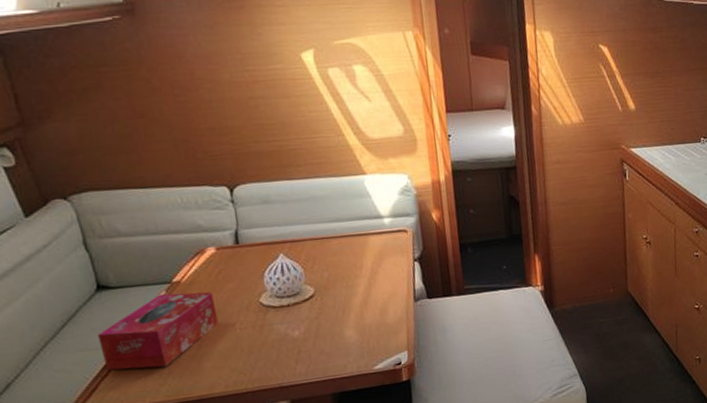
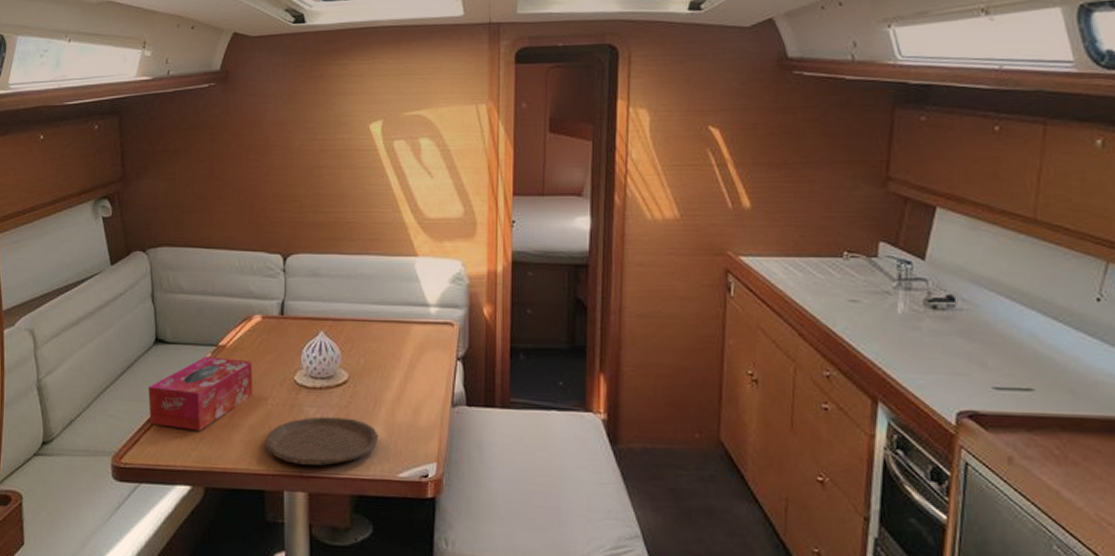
plate: none [239,327,352,378] -> present [266,416,379,466]

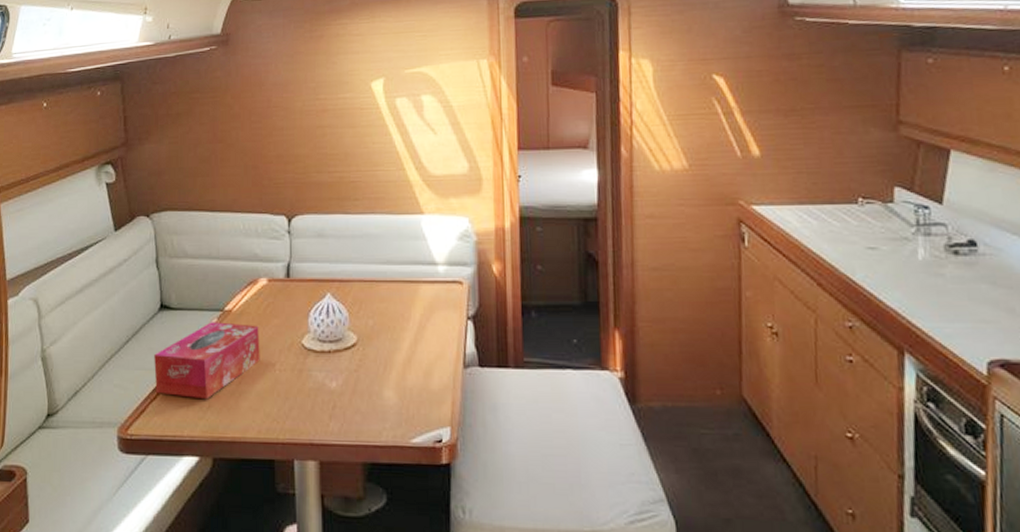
plate: present [266,416,379,466] -> none [274,381,390,432]

